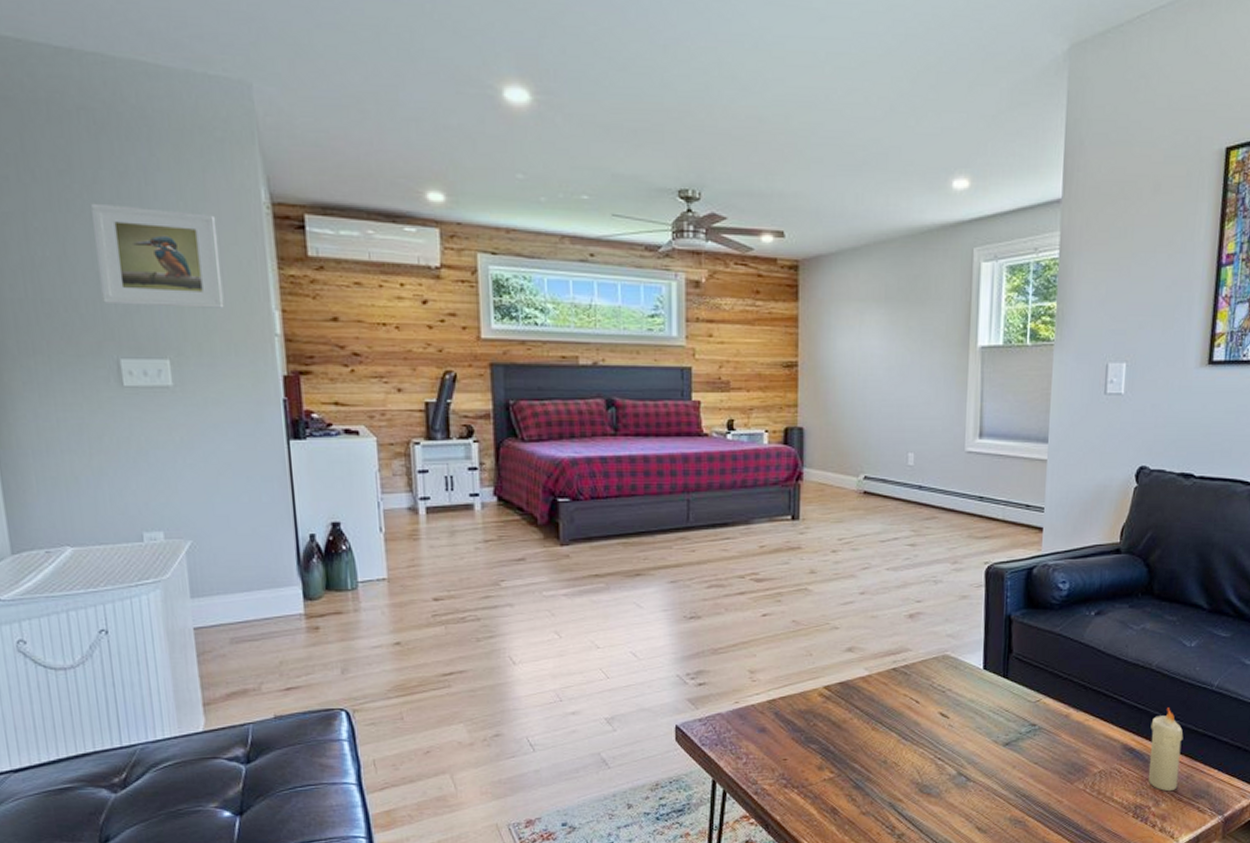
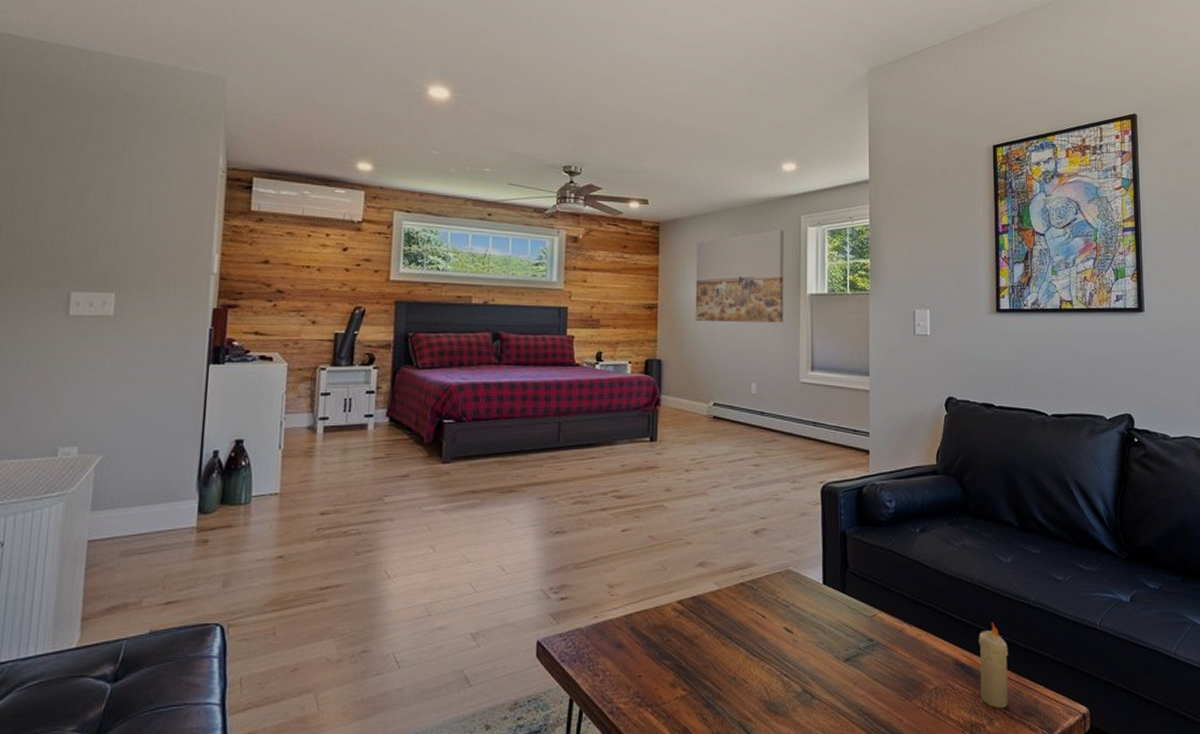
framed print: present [91,203,225,308] -> none [67,164,177,251]
wall art: none [842,266,953,382] -> present [695,230,785,323]

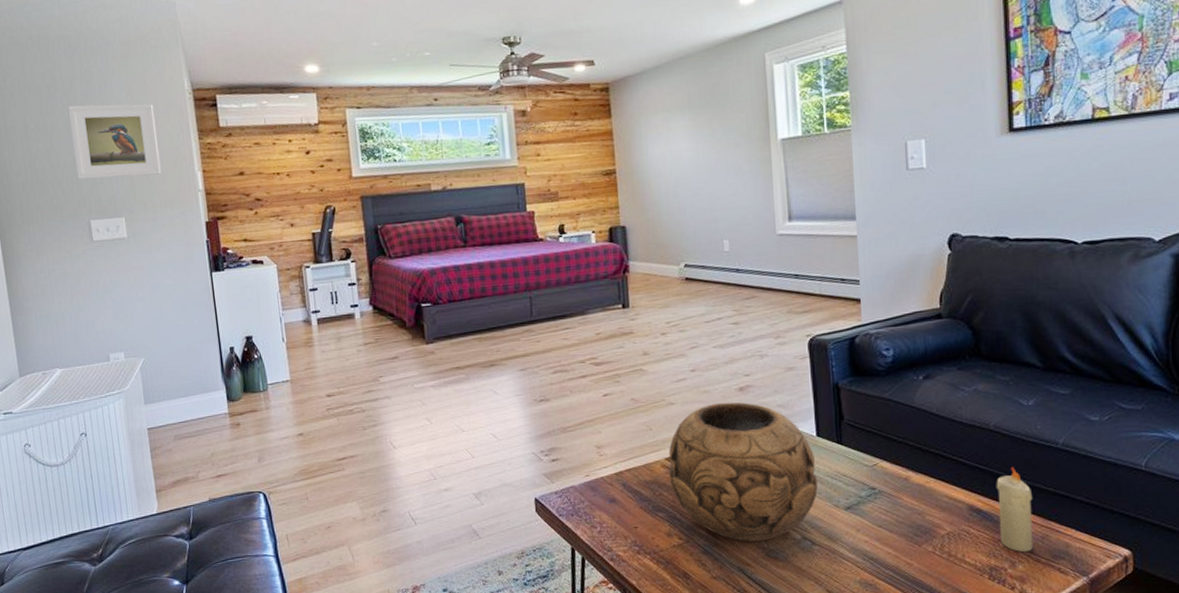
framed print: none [67,164,177,251] -> present [68,103,162,180]
decorative bowl: none [678,544,822,695] -> present [668,402,819,542]
wall art: present [695,230,785,323] -> none [650,72,754,182]

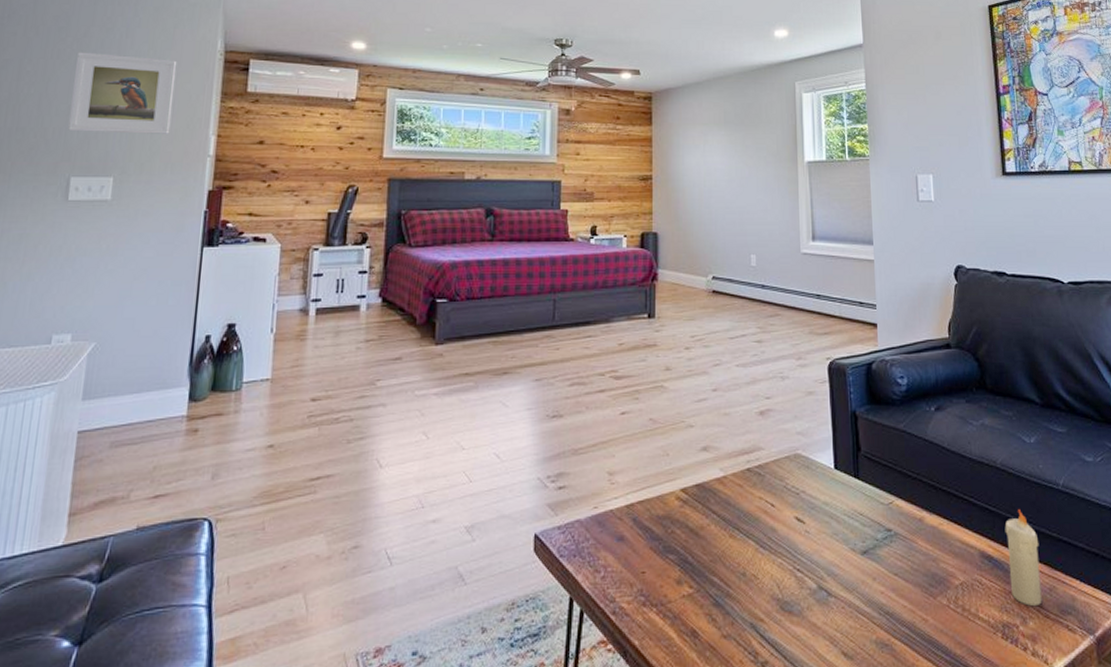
decorative bowl: present [668,402,819,542] -> none [683,427,836,592]

